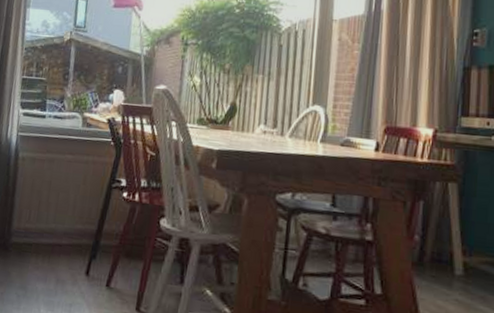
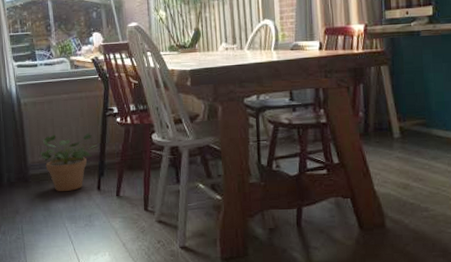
potted plant: none [27,199,97,271] -> present [39,133,99,192]

